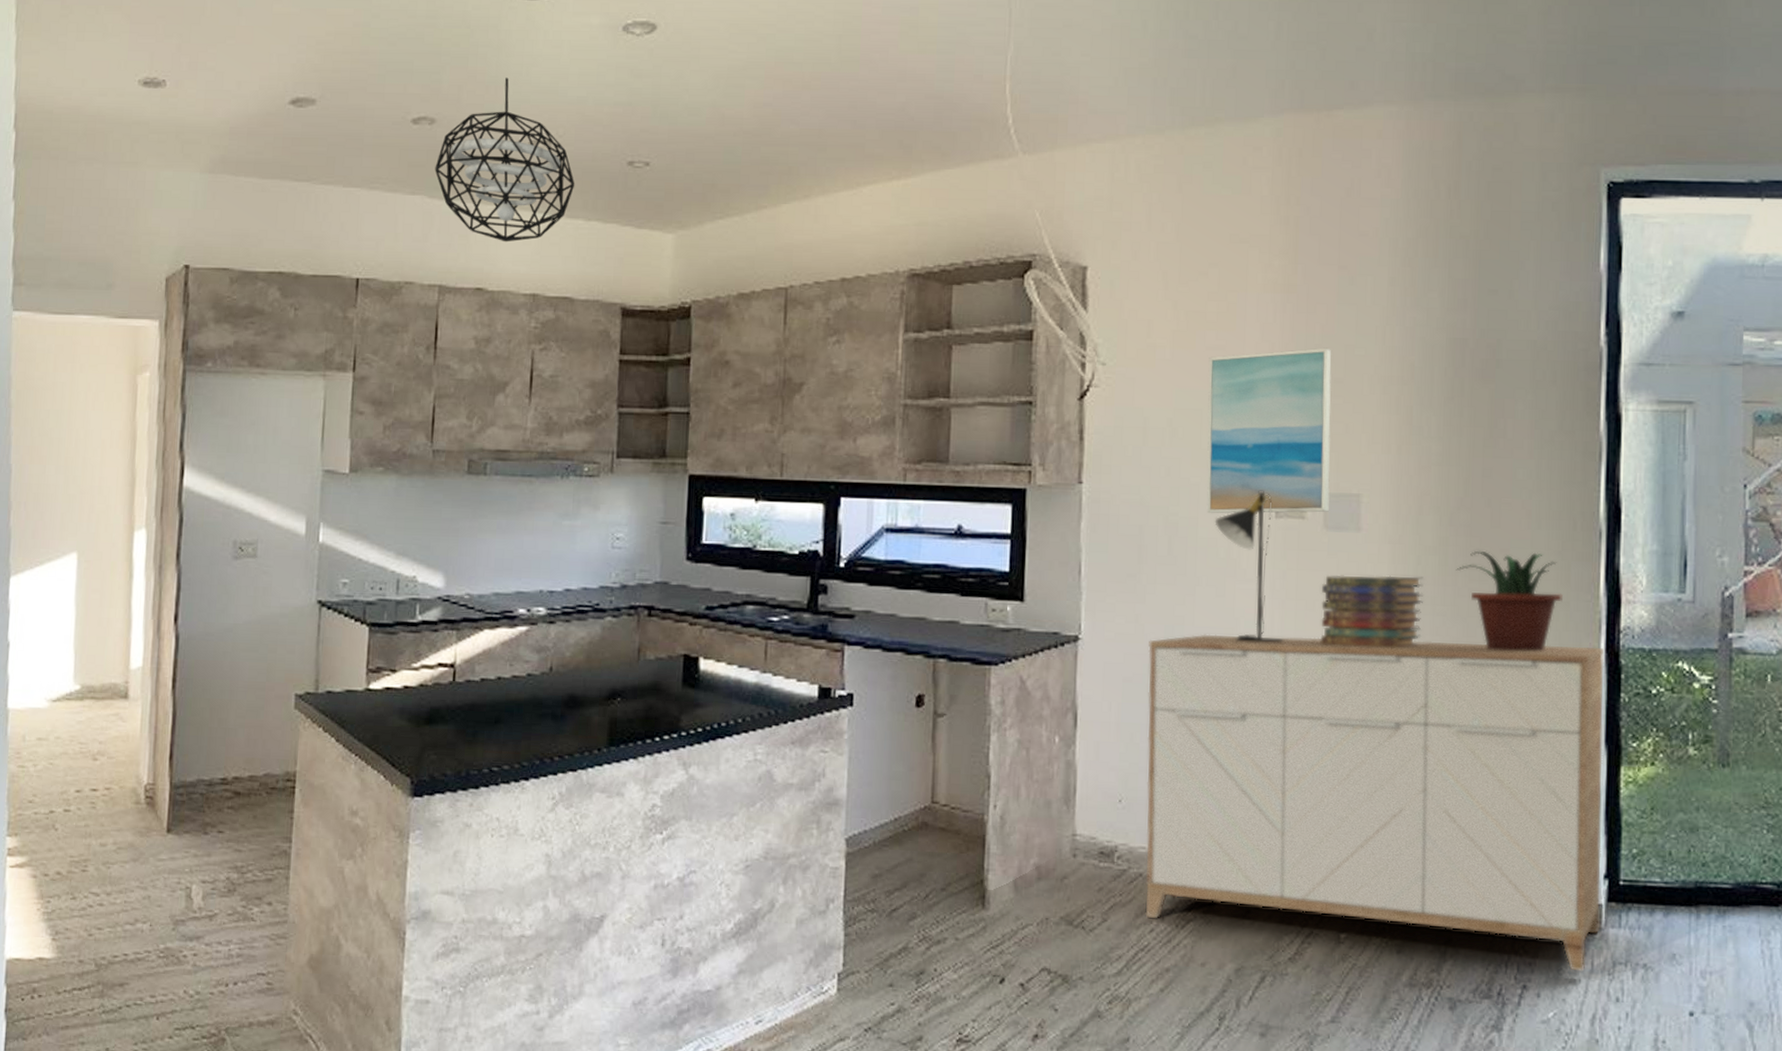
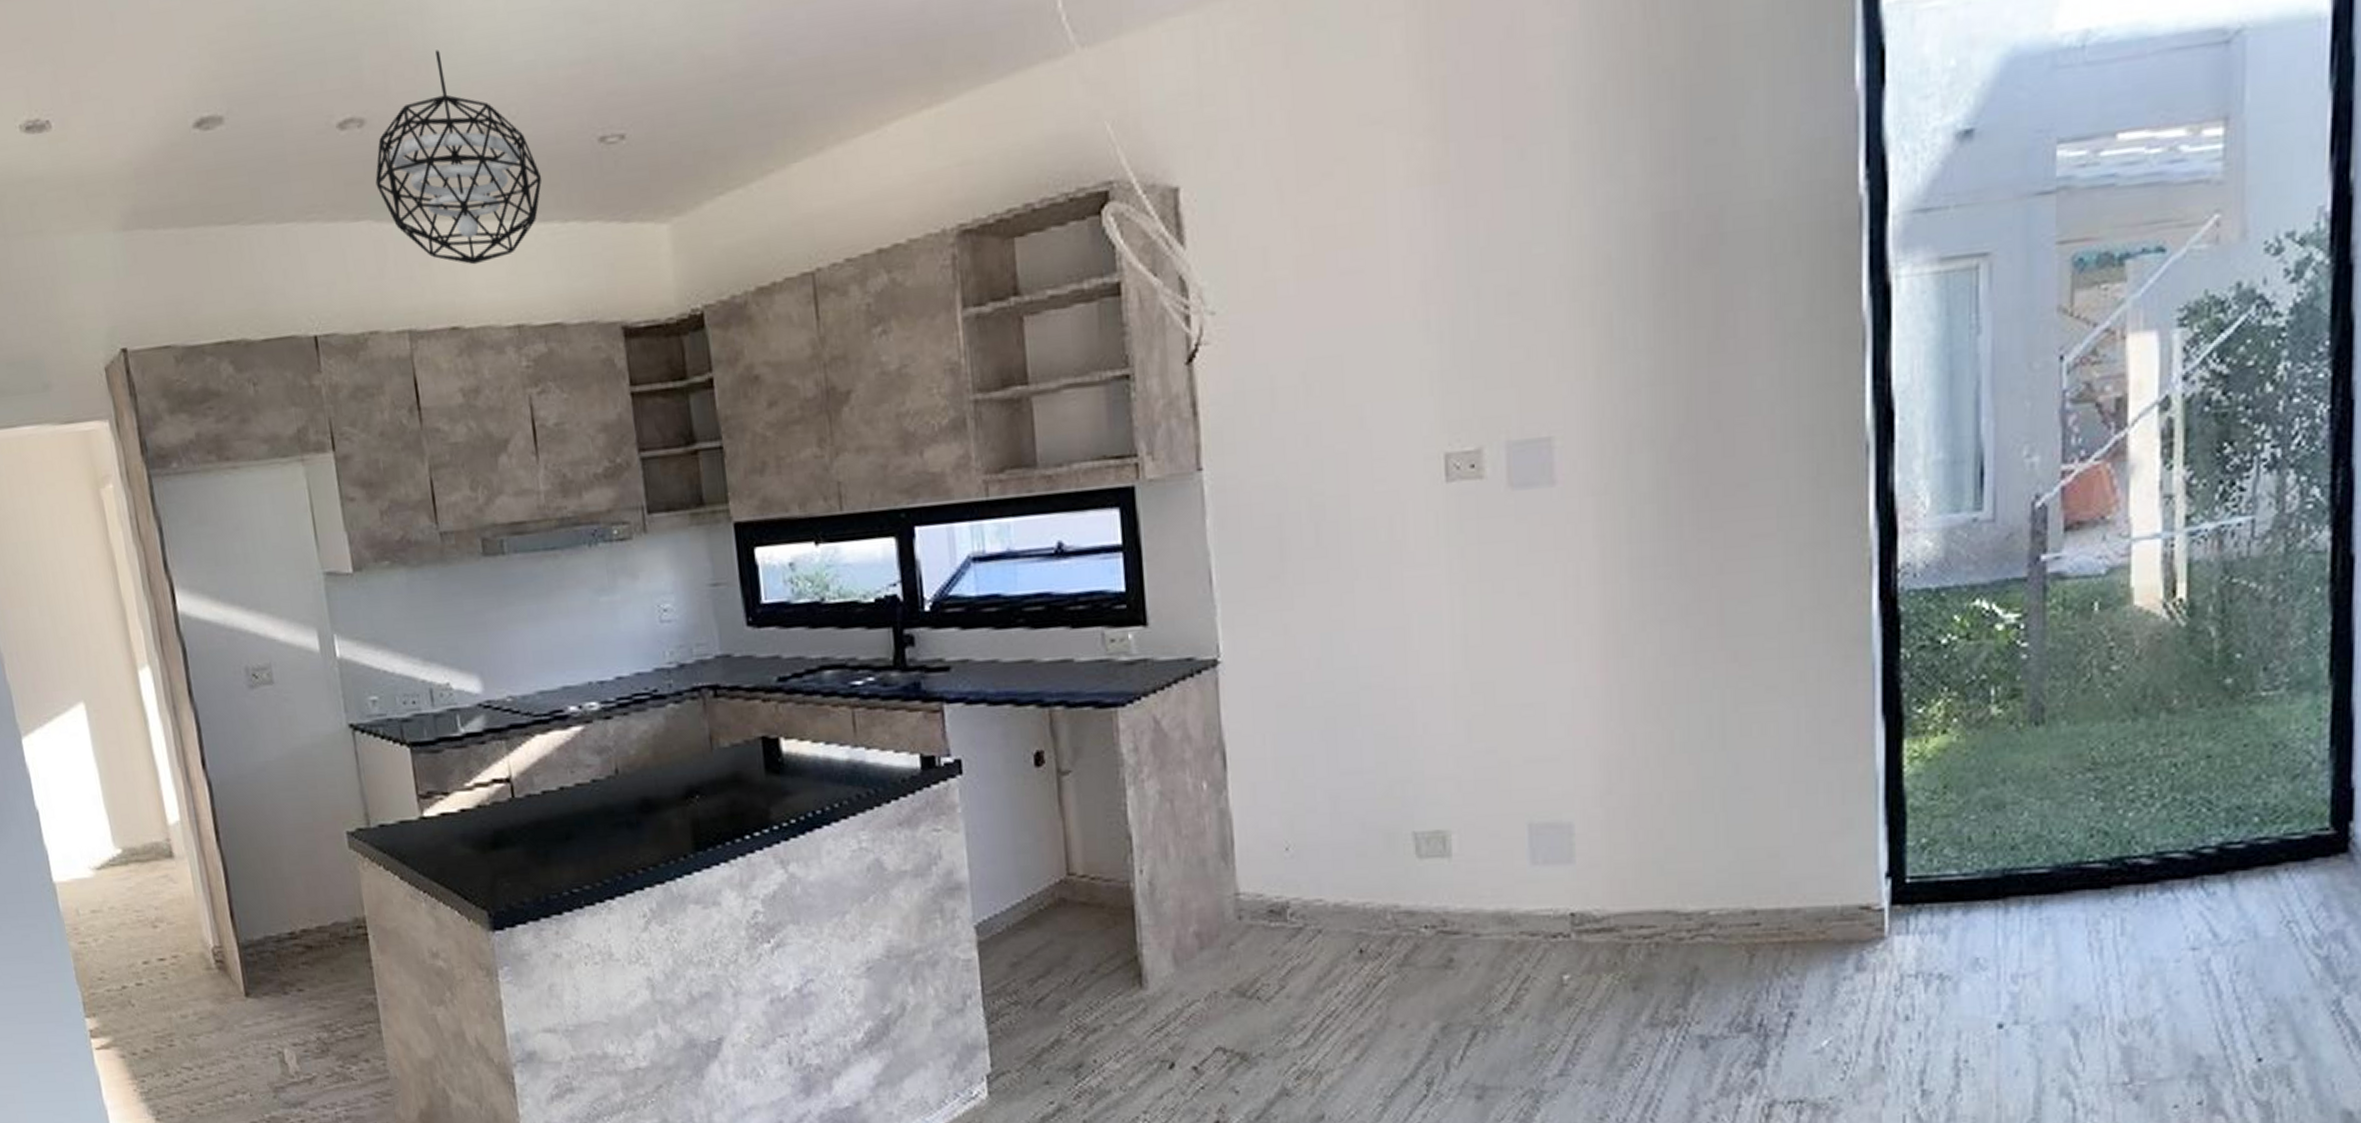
sideboard: present [1145,634,1605,972] -> none [1303,593,1881,990]
wall art: present [1206,348,1332,515] -> none [1344,250,1513,488]
table lamp: present [1214,490,1284,643] -> none [1370,448,1468,643]
book stack: present [1320,575,1424,648] -> none [1510,533,1641,634]
potted plant: present [1456,550,1563,652] -> none [1680,482,1820,615]

